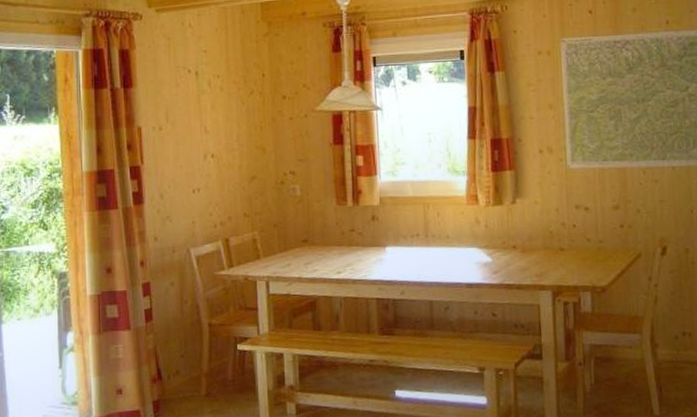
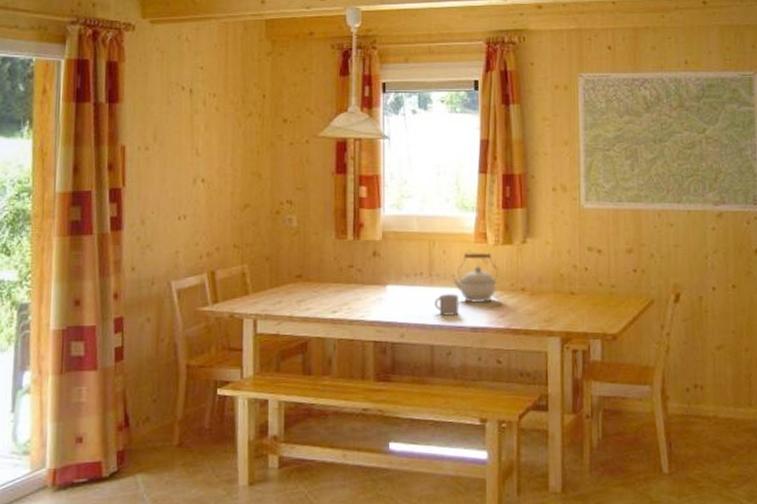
mug: none [431,253,455,274] -> present [435,294,459,316]
kettle: none [446,213,491,262] -> present [452,252,499,304]

